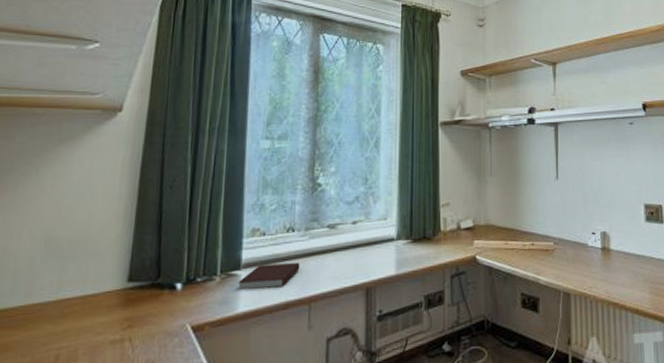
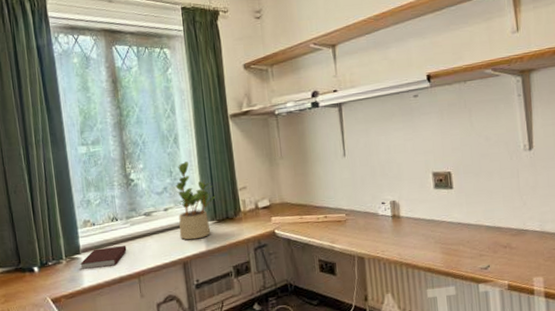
potted plant: none [366,169,415,261] -> present [175,162,217,240]

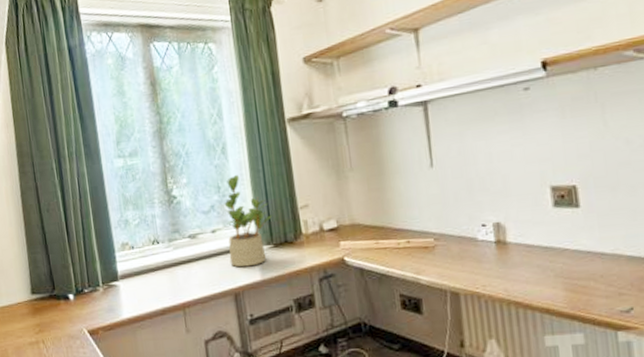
notebook: present [80,245,127,269] -> none [118,271,170,298]

